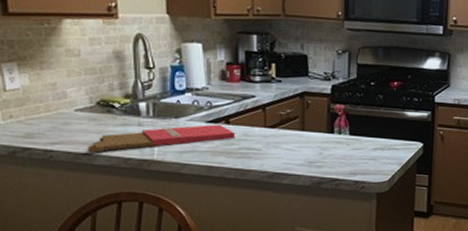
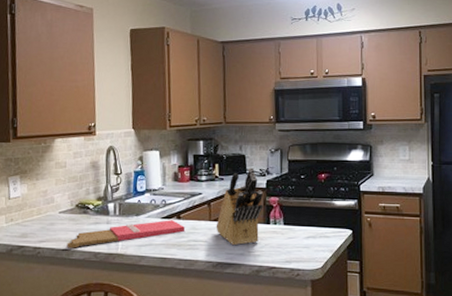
knife block: none [271,70,327,156] -> present [216,167,264,246]

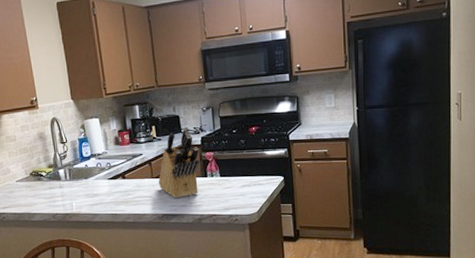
cutting board: present [67,220,185,248] -> none [27,180,130,212]

